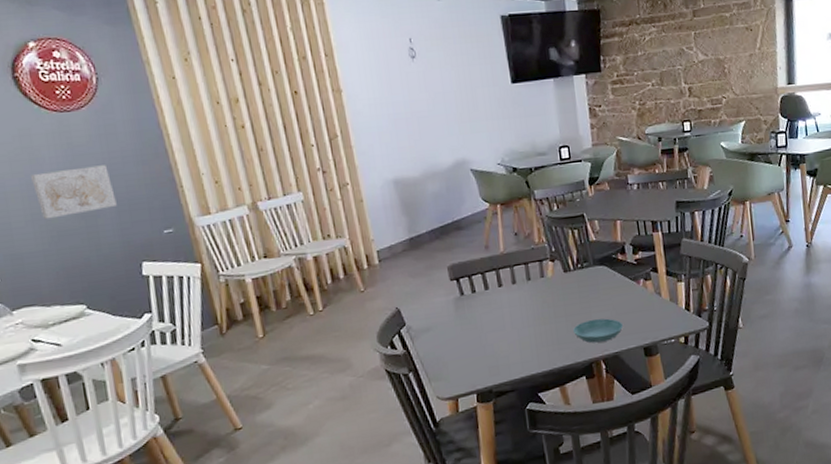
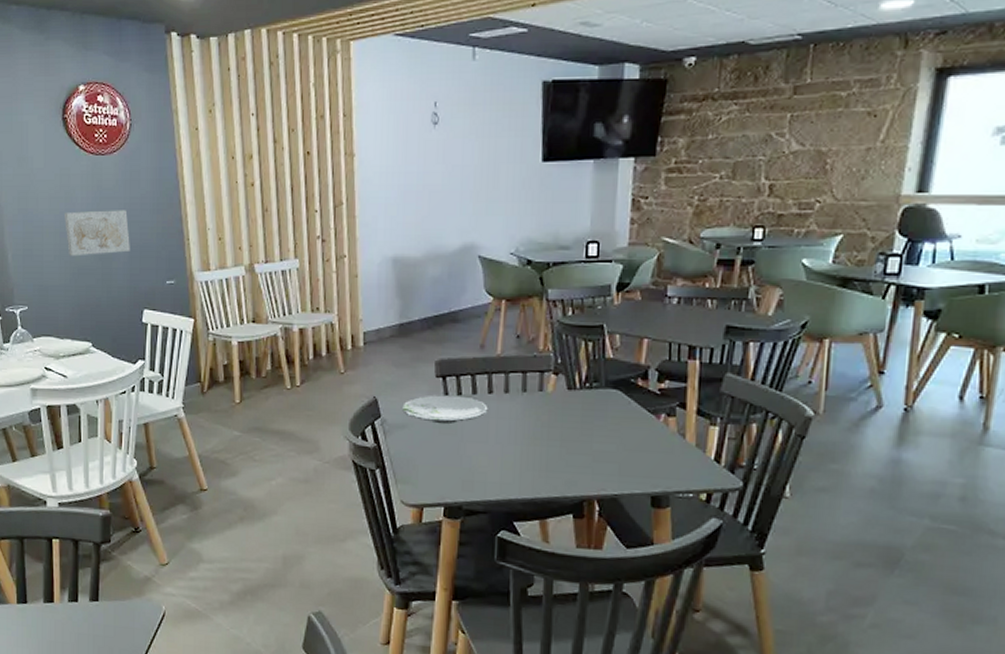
plate: none [424,293,501,321] -> present [402,395,488,424]
saucer: present [573,318,624,343] -> none [567,451,631,479]

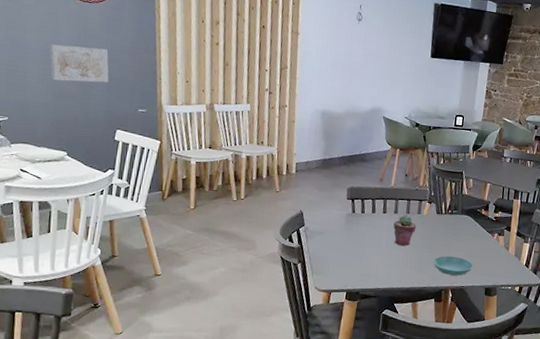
plate: present [402,395,488,424] -> none [321,212,383,233]
potted succulent: none [504,394,538,438] -> present [393,215,417,246]
saucer: none [567,451,631,479] -> present [433,256,474,276]

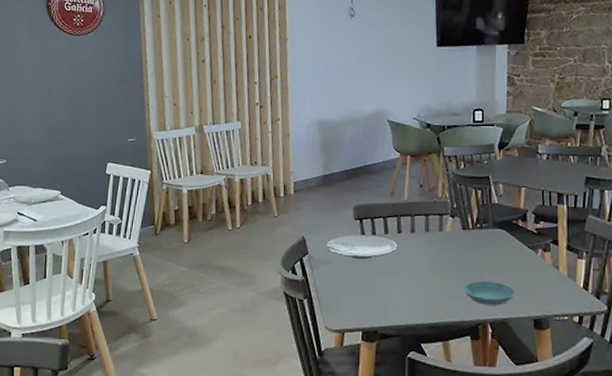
wall art: present [50,44,109,83] -> none [43,80,99,118]
plate: none [321,212,383,233] -> present [326,234,398,259]
potted succulent: present [393,215,417,246] -> none [411,233,439,271]

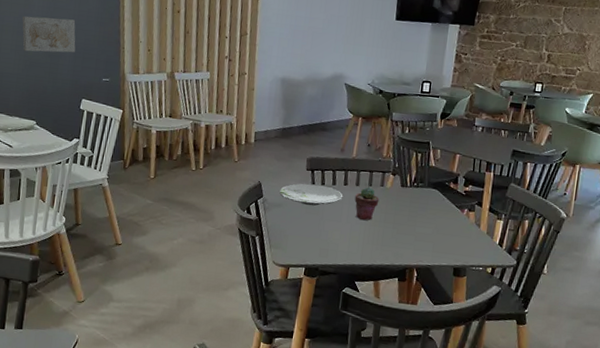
wall art: none [43,80,99,118] -> present [22,16,76,53]
potted succulent: none [411,233,439,271] -> present [354,187,379,220]
saucer: present [464,281,516,305] -> none [397,232,441,254]

